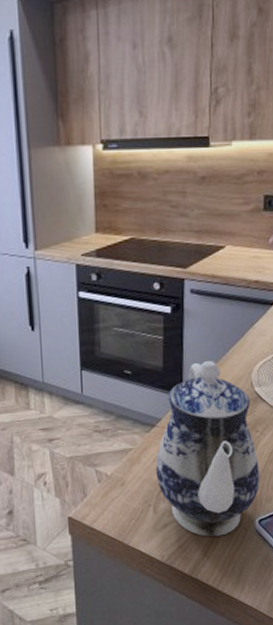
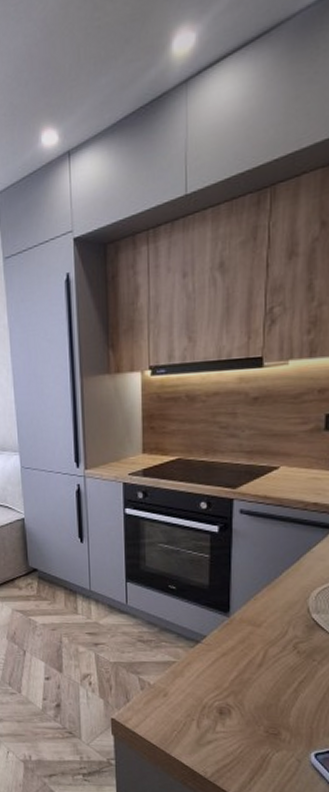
teapot: present [155,361,260,537] -> none [200,583,317,763]

